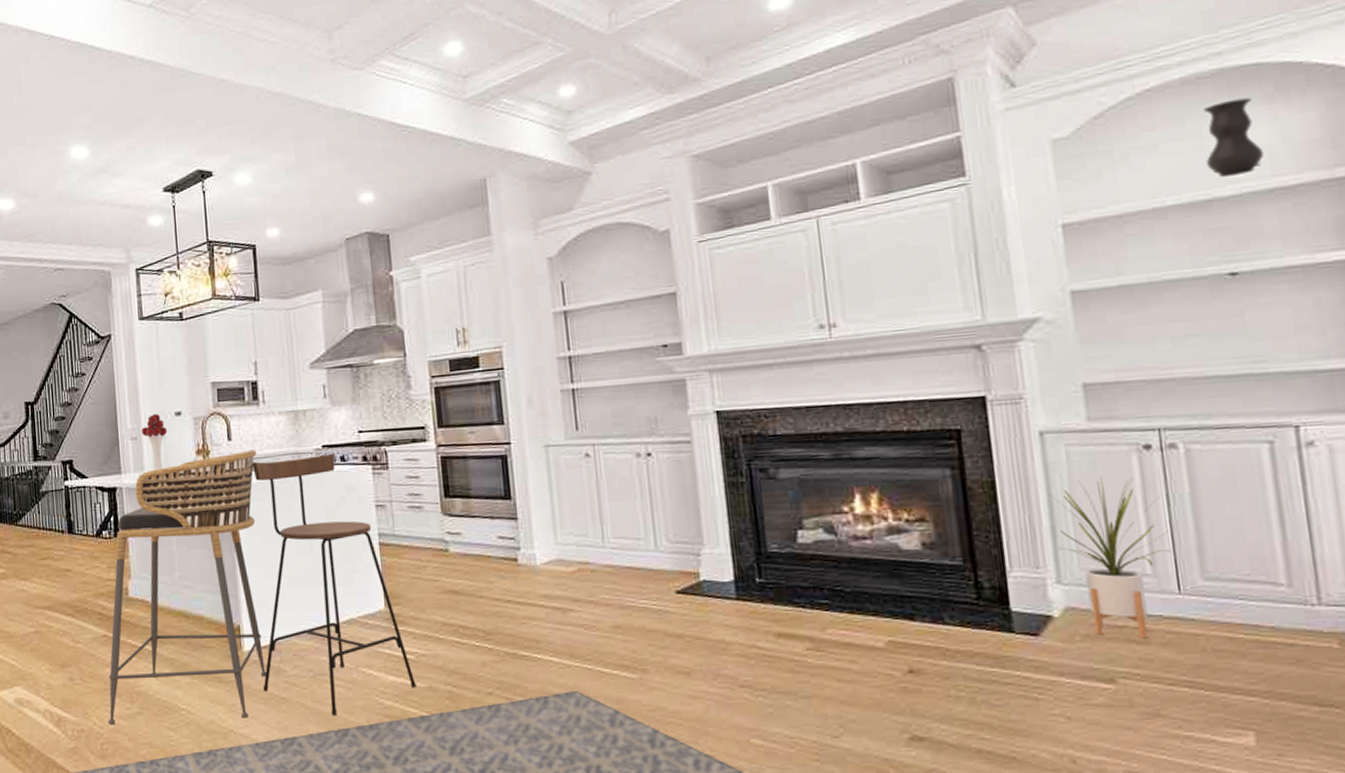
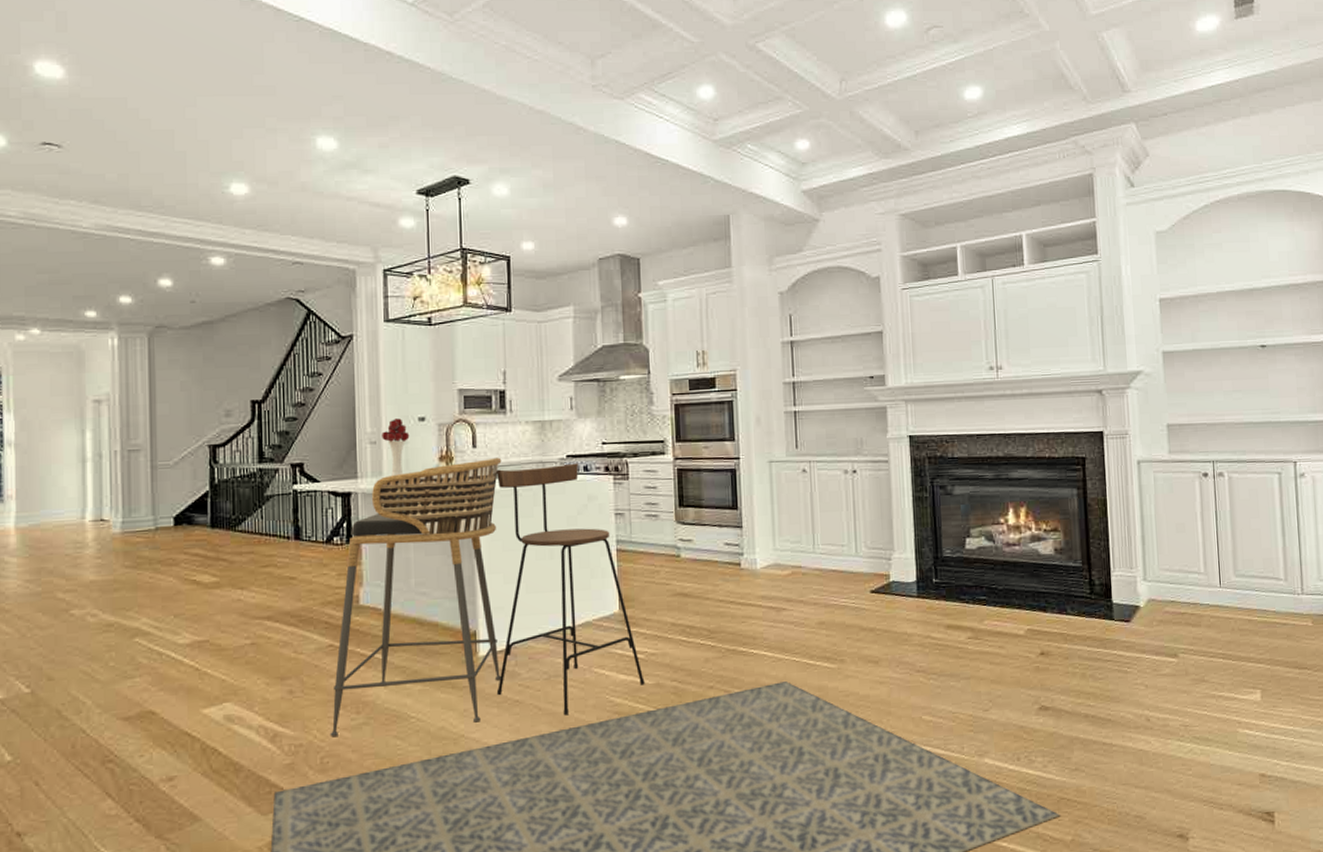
house plant: present [1049,476,1171,638] -> none [1141,497,1217,622]
vase: present [1203,97,1264,177] -> none [1251,215,1285,273]

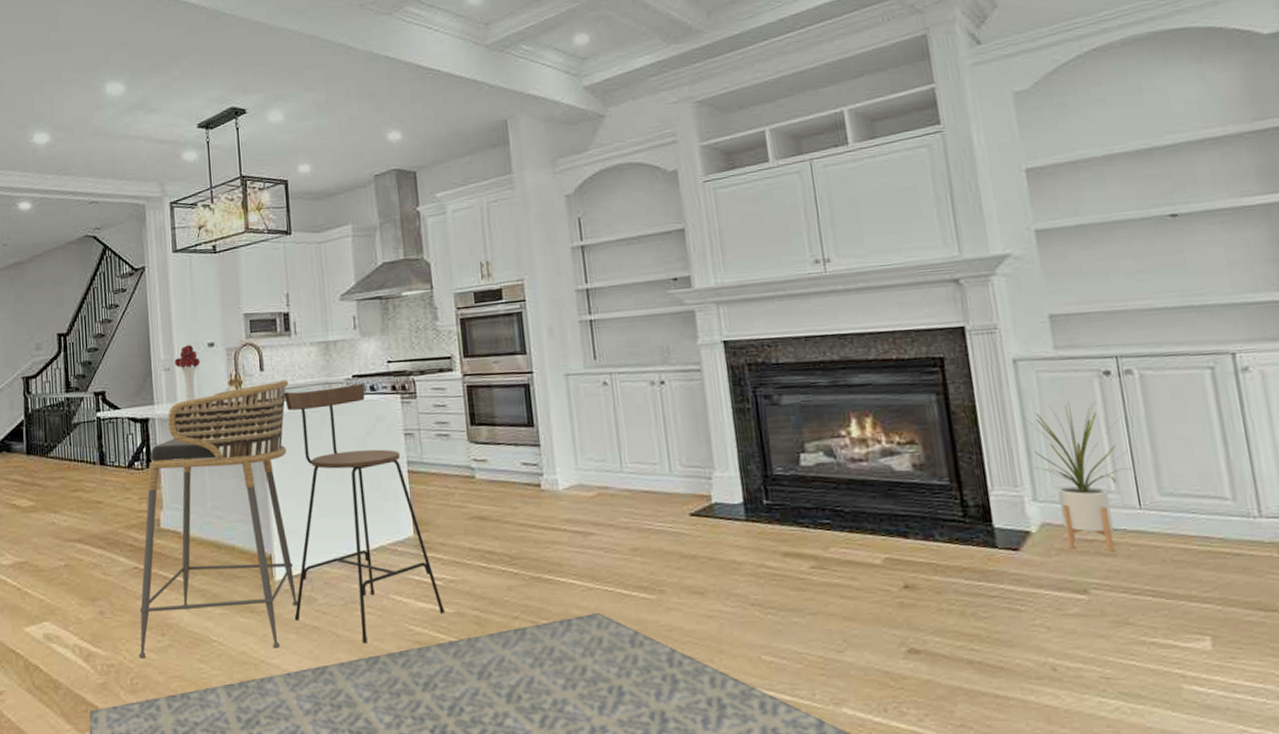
house plant: none [1141,497,1217,622] -> present [1023,400,1132,551]

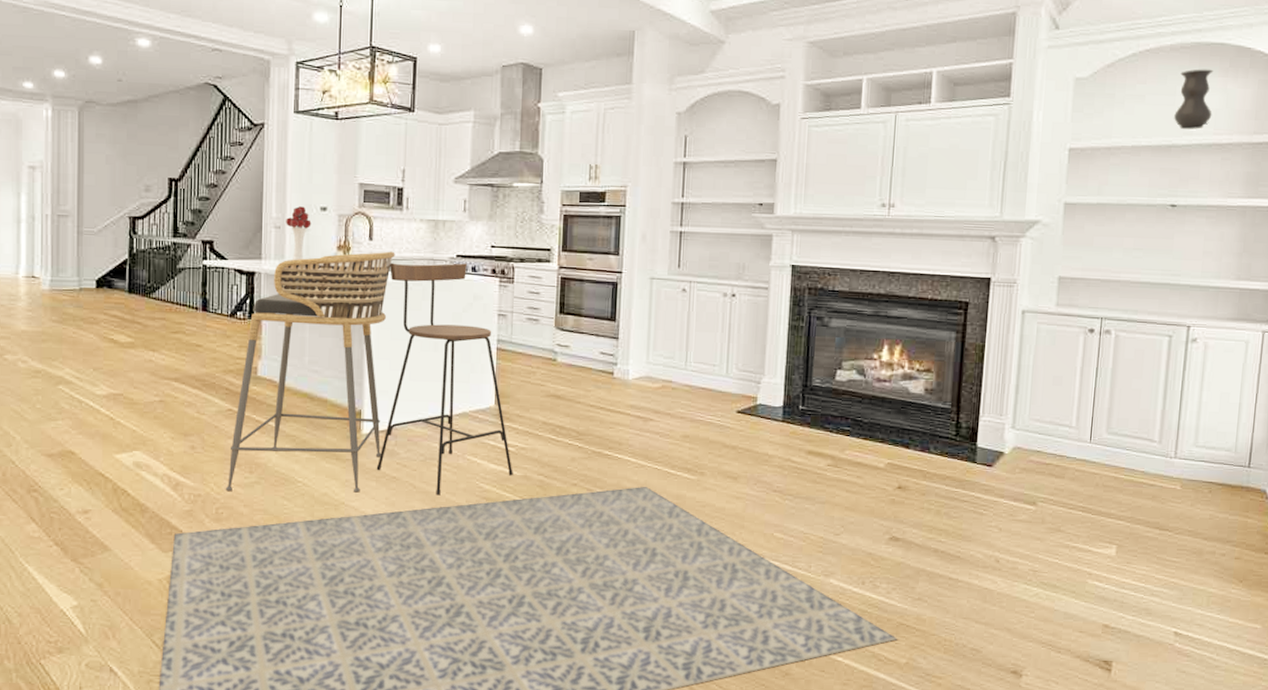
house plant: present [1023,400,1132,551] -> none [1019,350,1092,474]
vase: none [1141,58,1195,128] -> present [1174,69,1214,129]

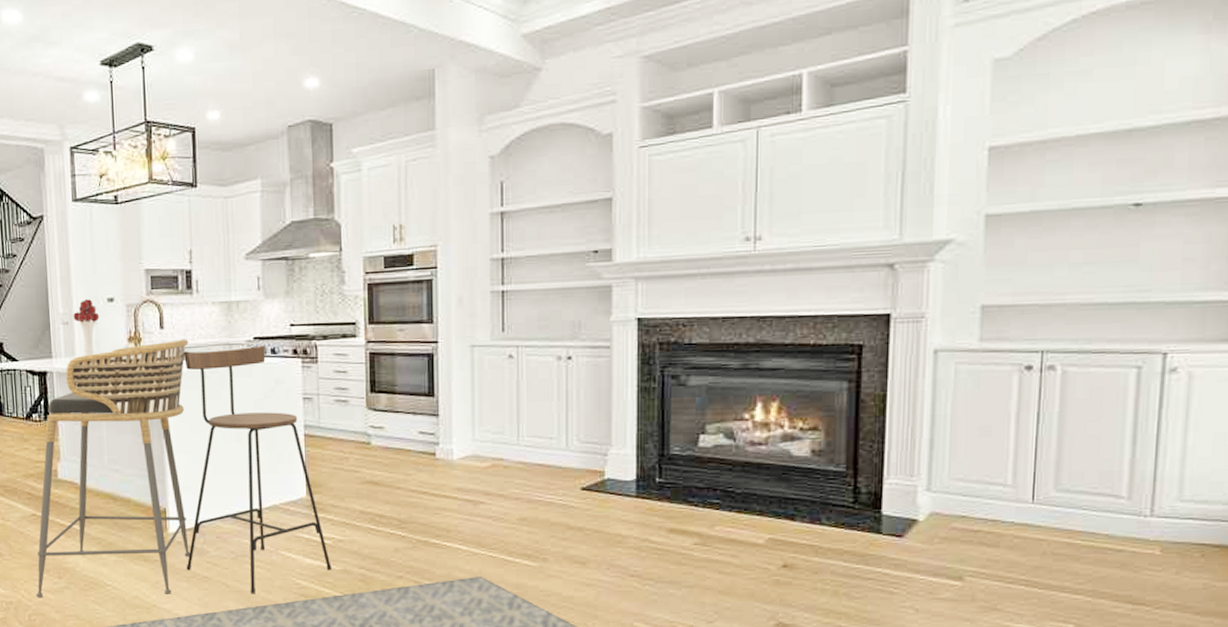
vase: present [1174,69,1214,129] -> none [1135,26,1190,107]

